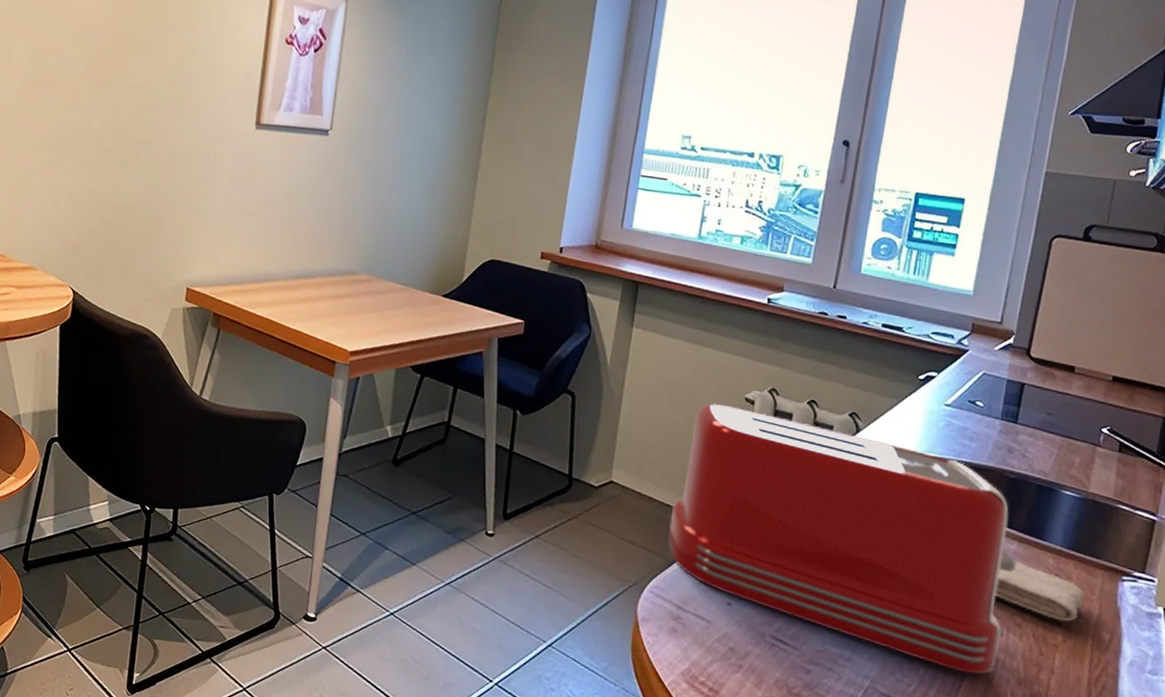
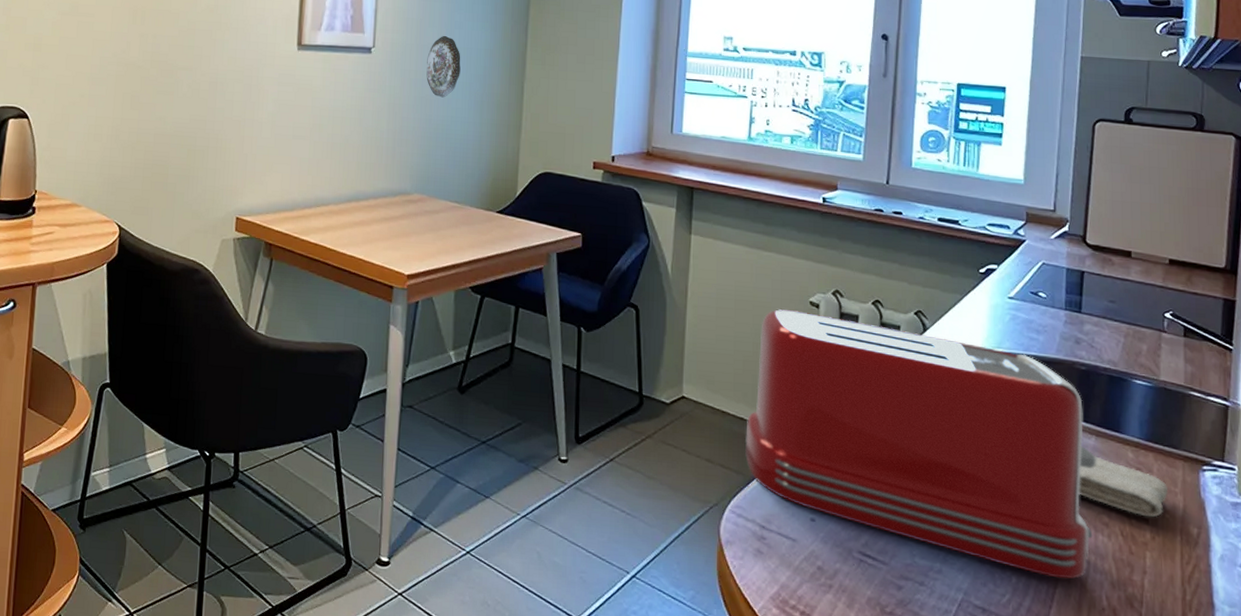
decorative plate: none [381,121,417,183] -> present [426,35,461,98]

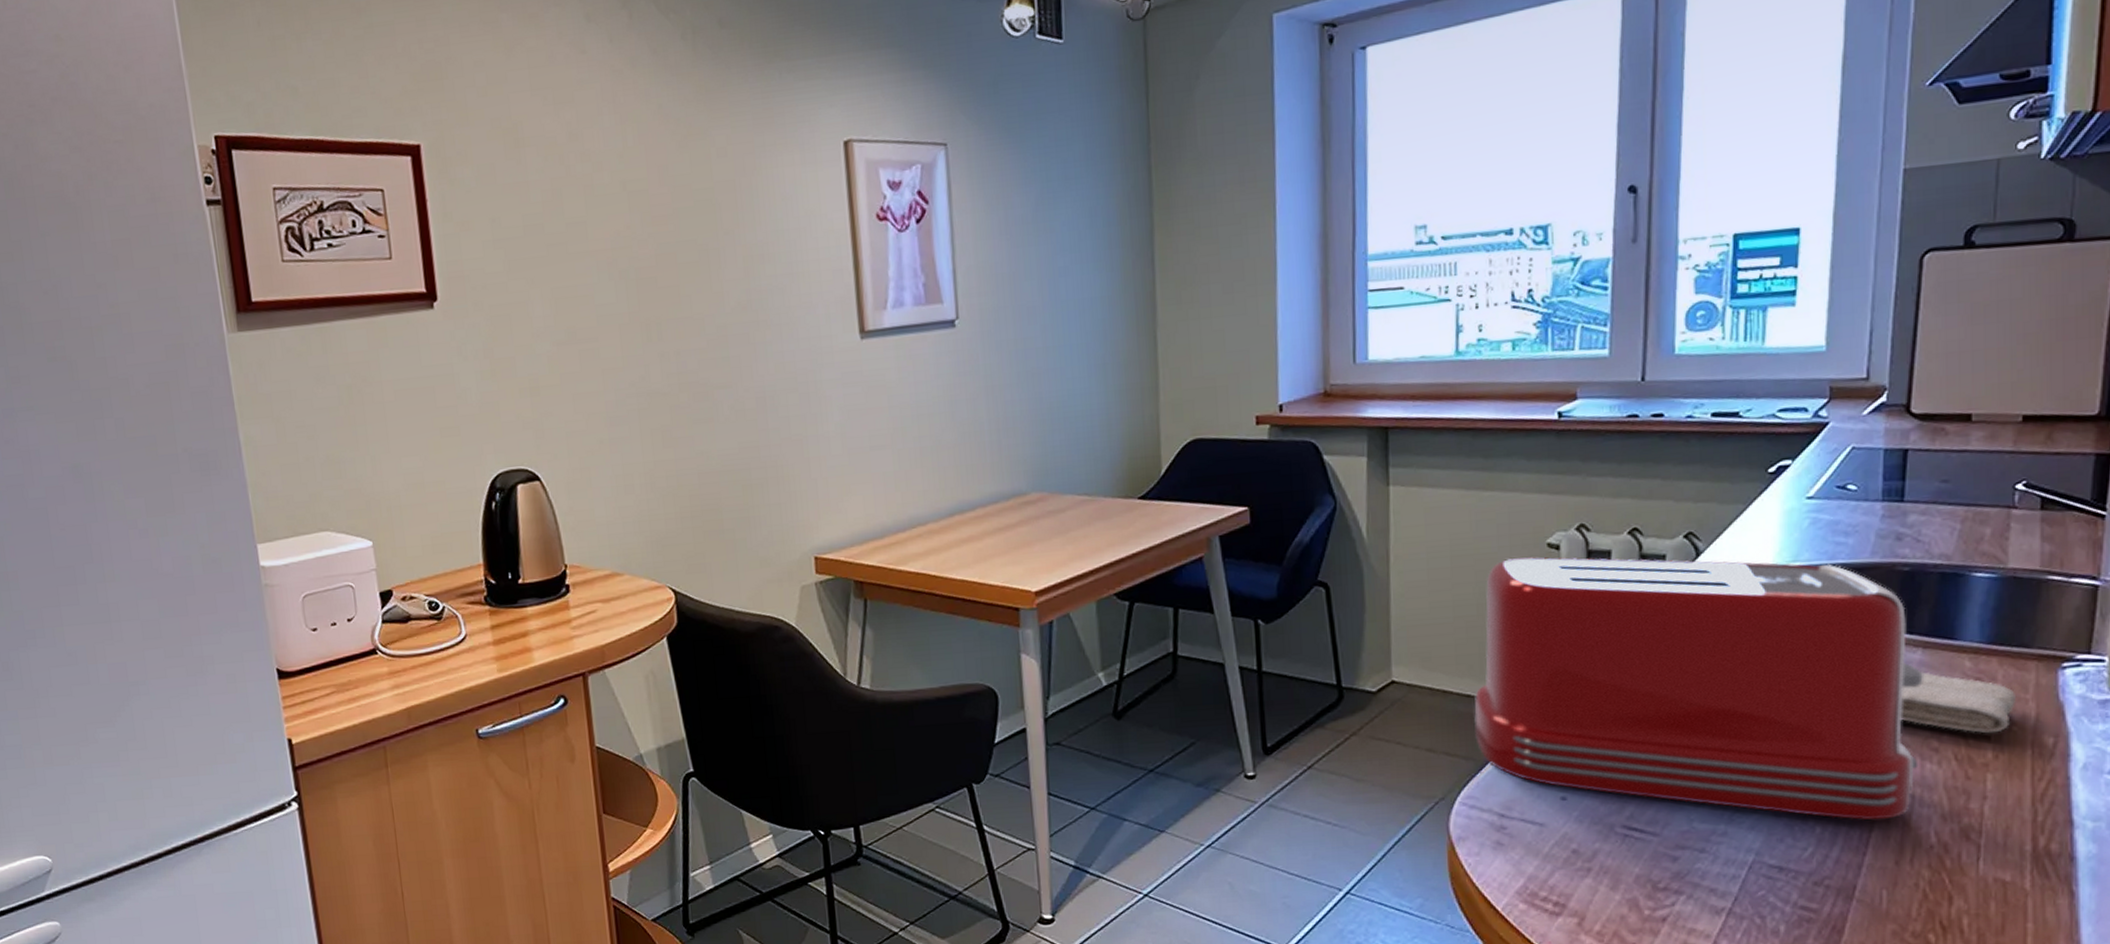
decorative plate: present [426,35,461,98] -> none [1027,287,1073,368]

